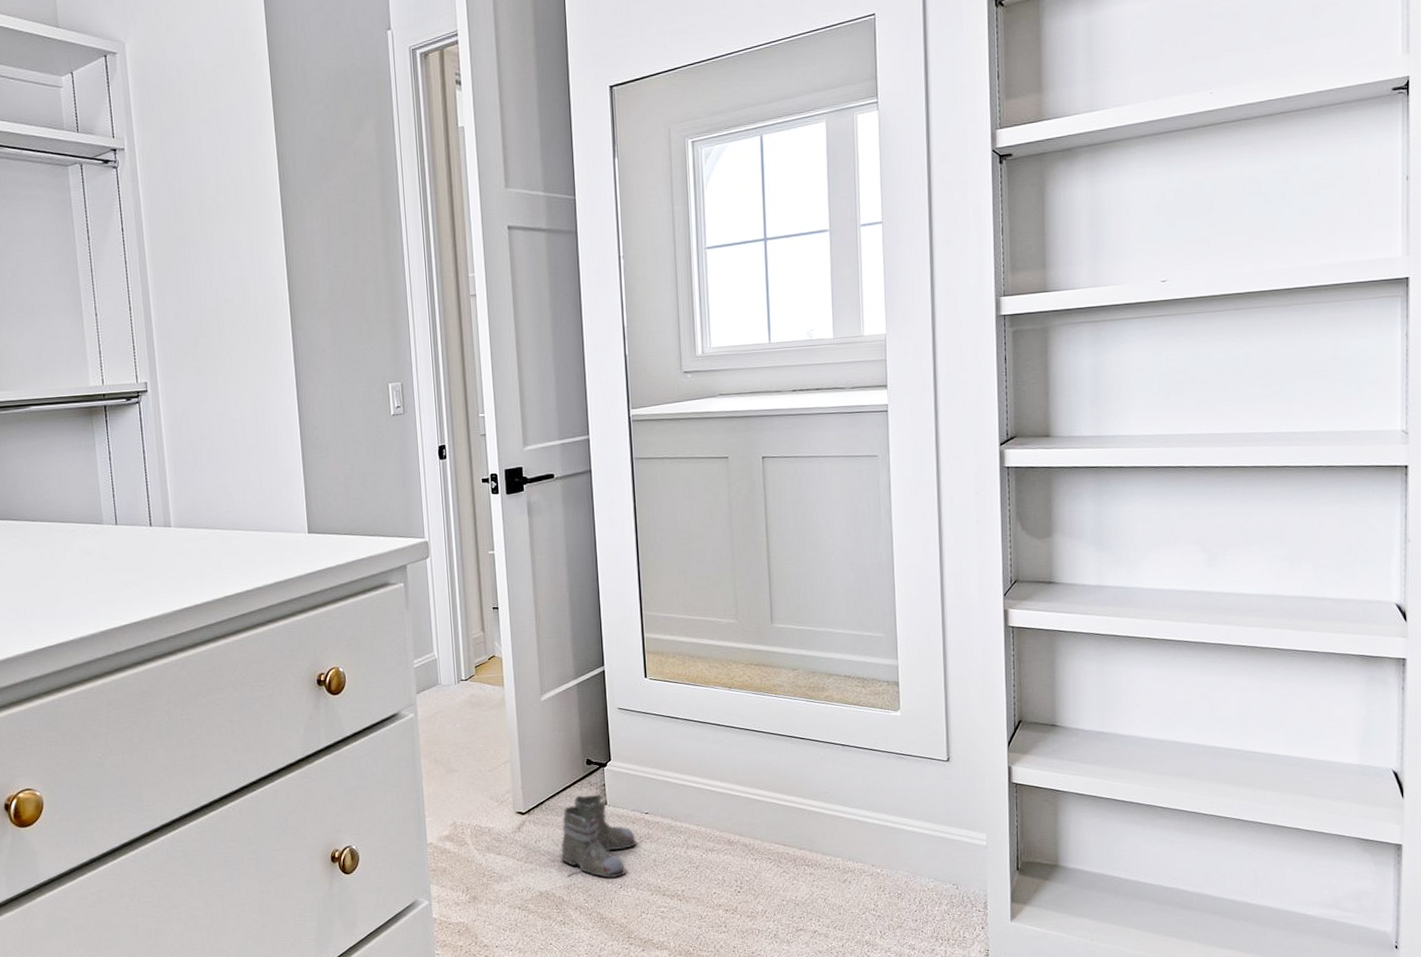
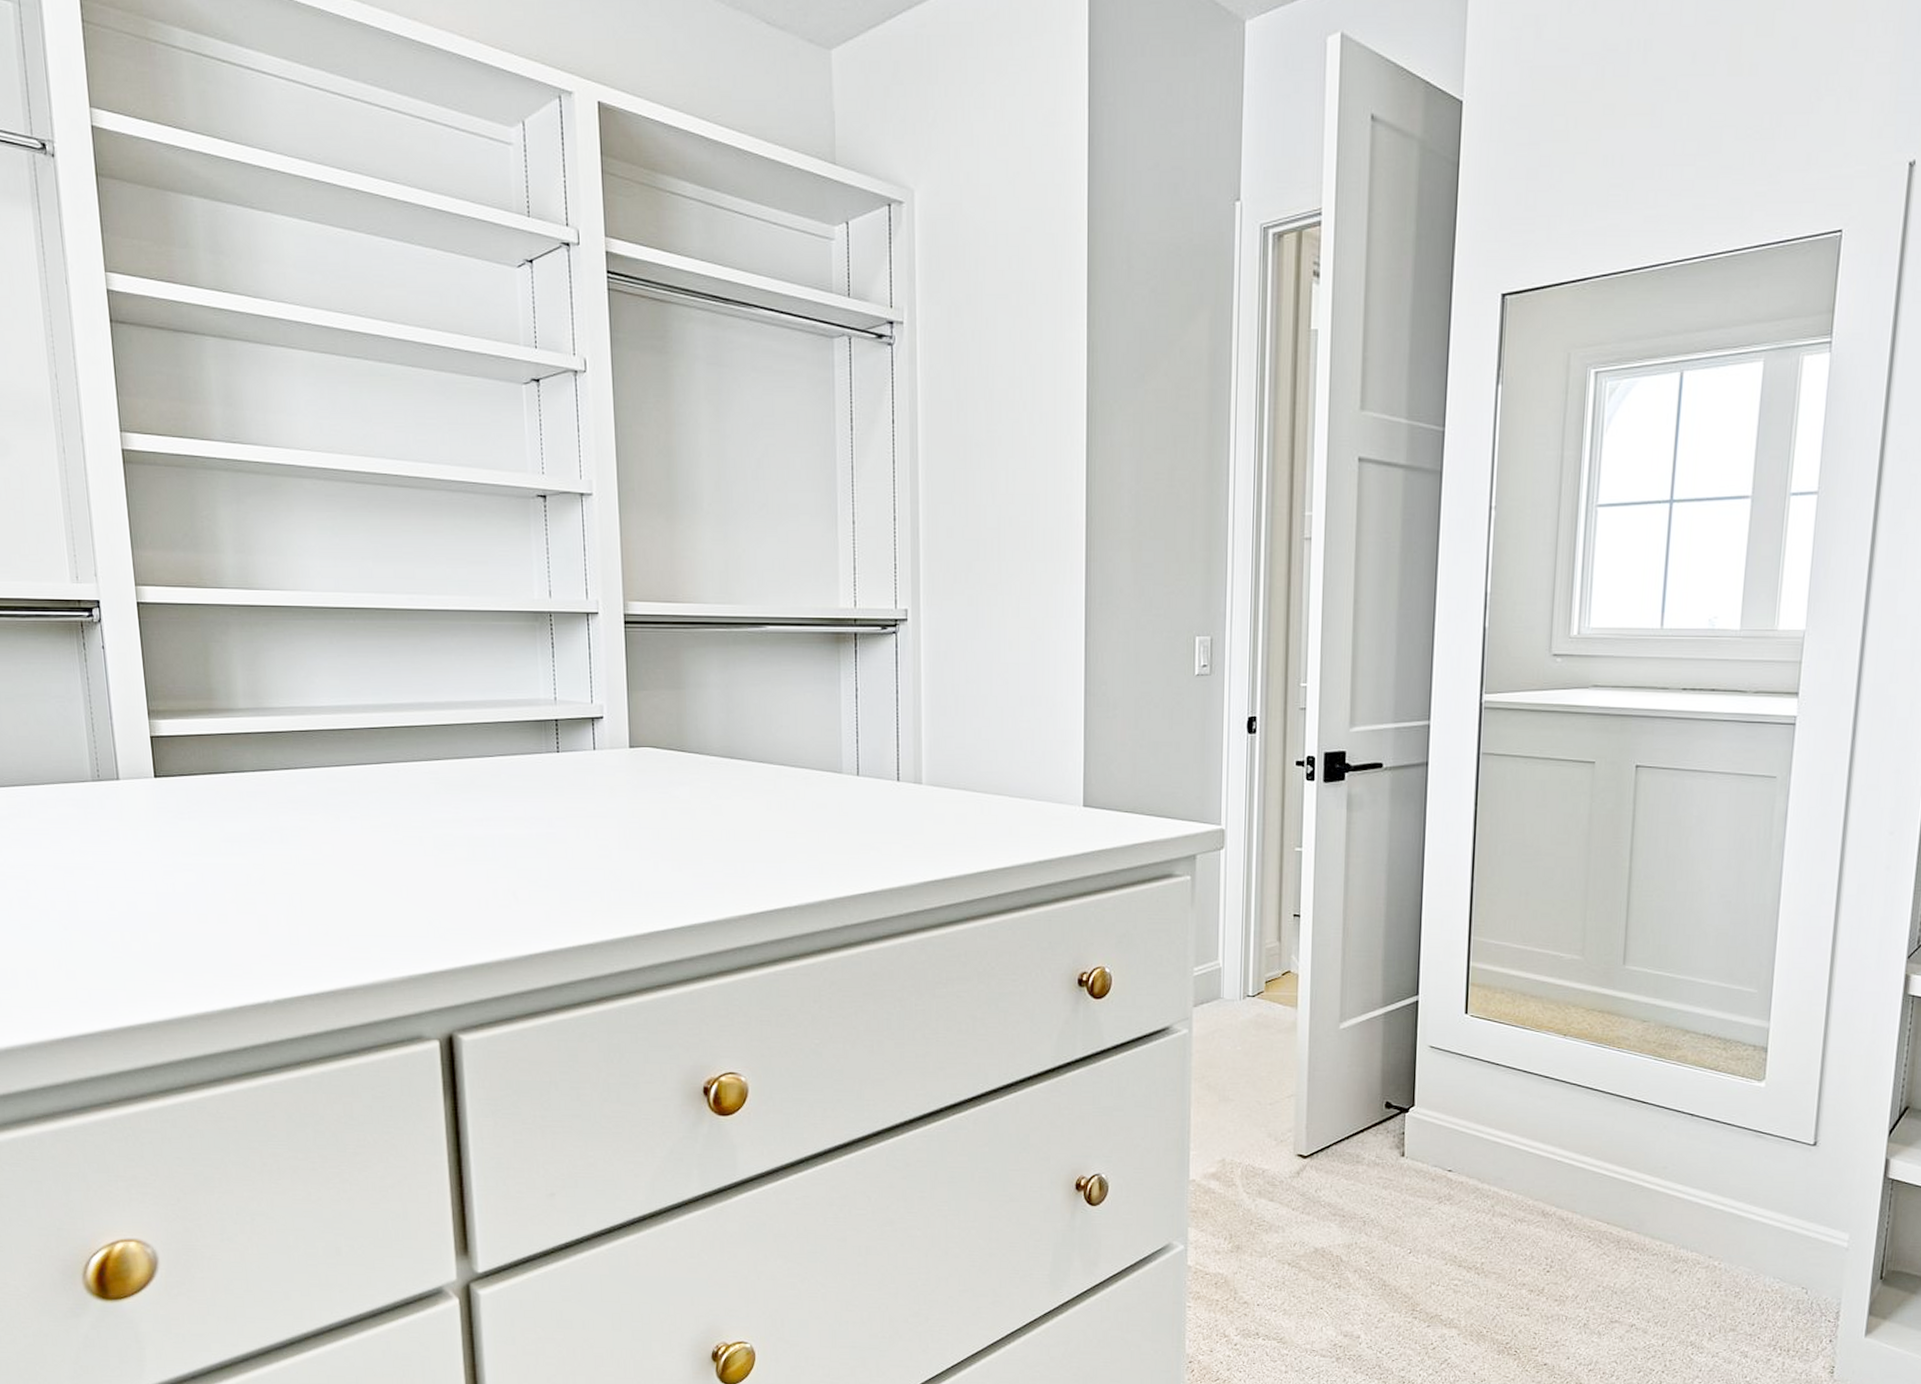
boots: present [560,794,637,879] -> none [1343,1143,1435,1242]

